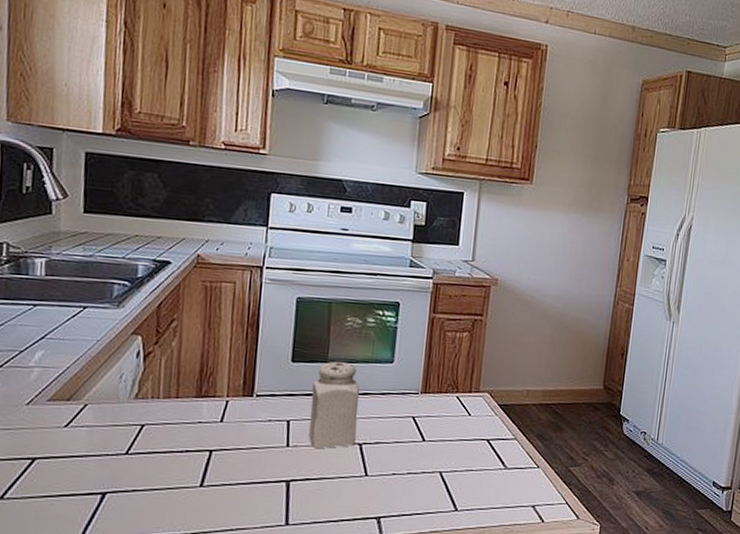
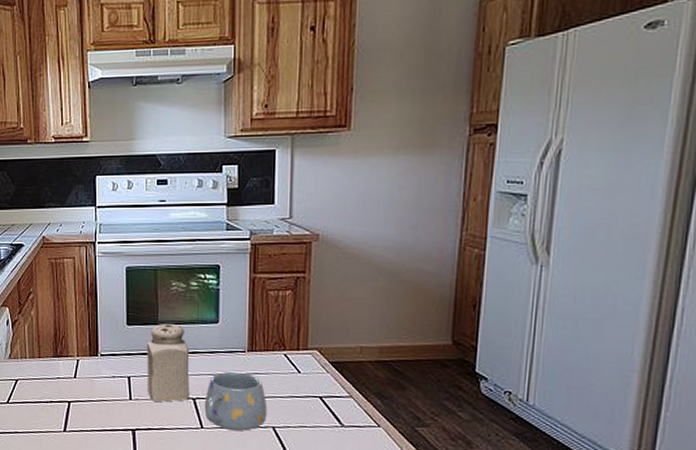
mug: none [370,414,436,478] -> present [204,371,268,432]

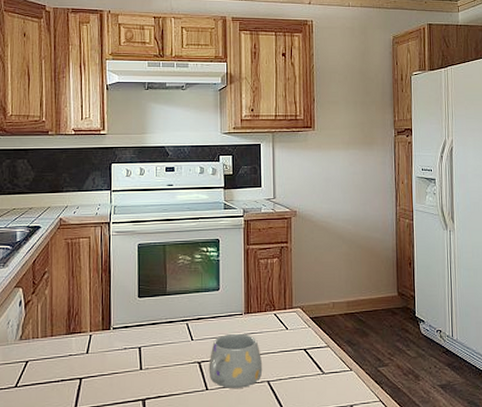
salt shaker: present [147,323,190,402] -> none [156,293,195,369]

